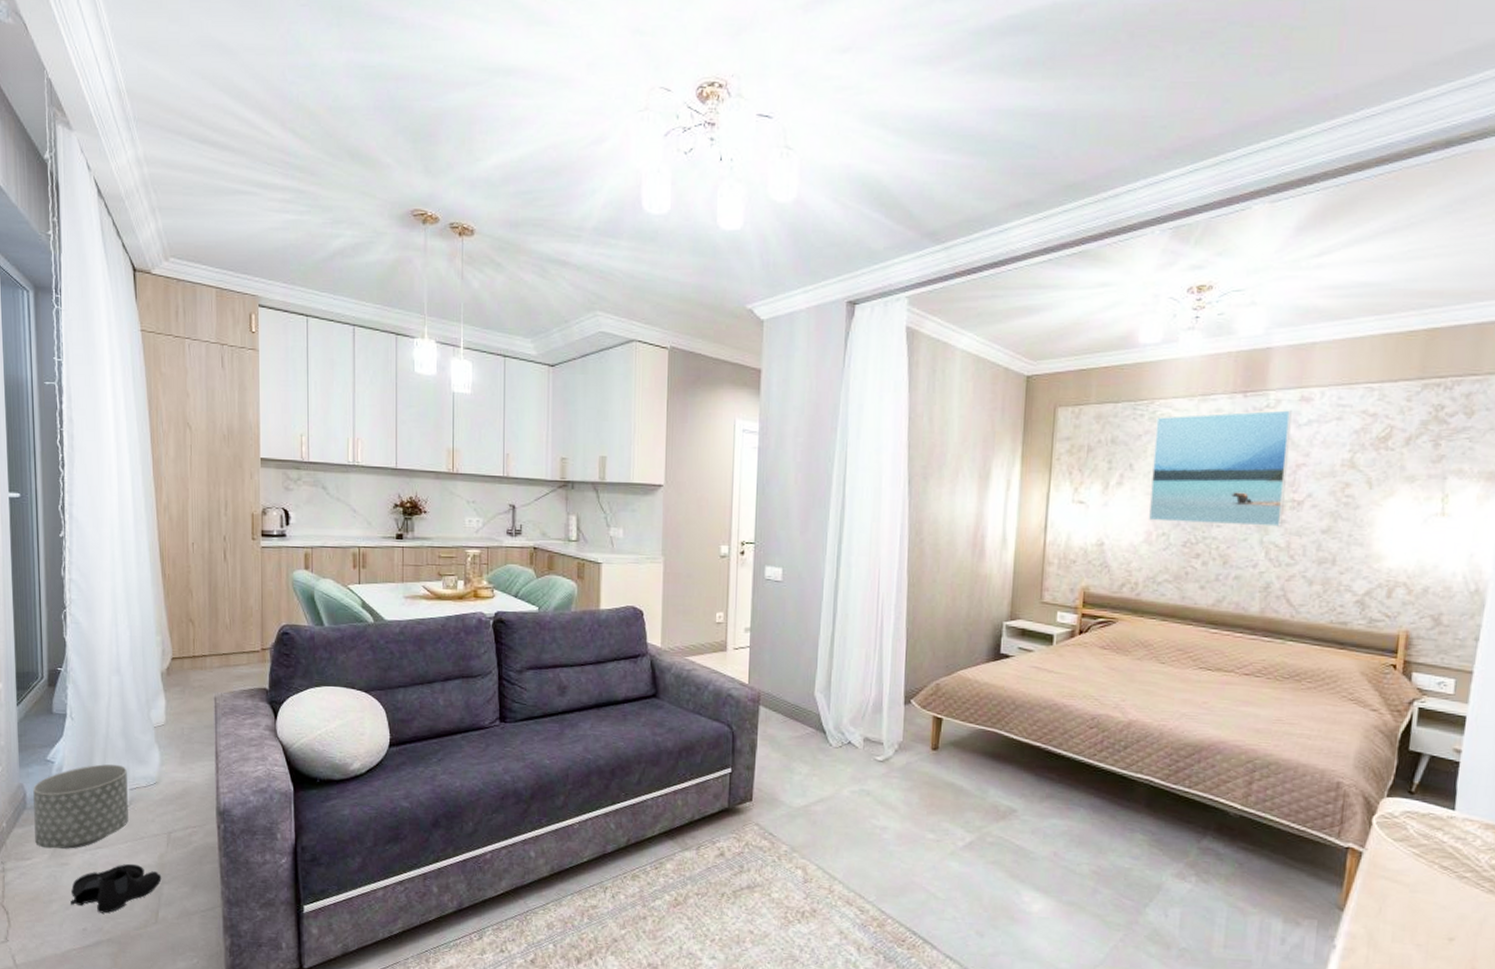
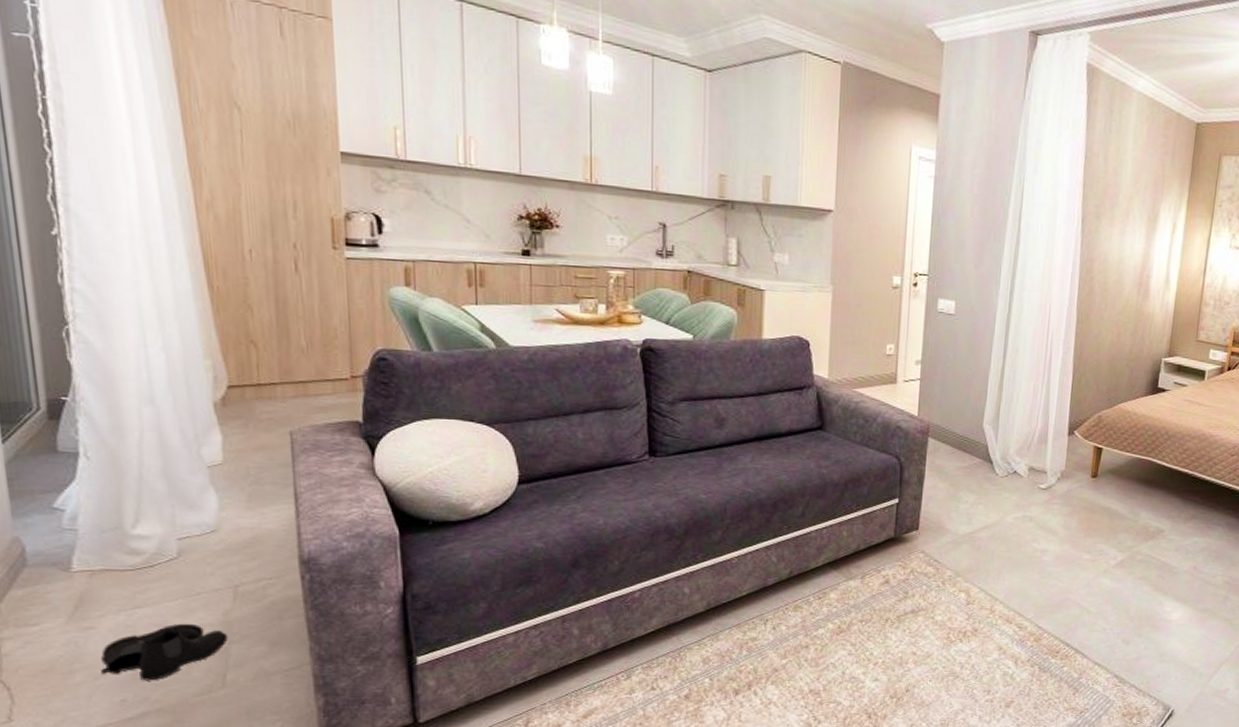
planter: present [33,764,128,849] -> none [35,510,178,612]

